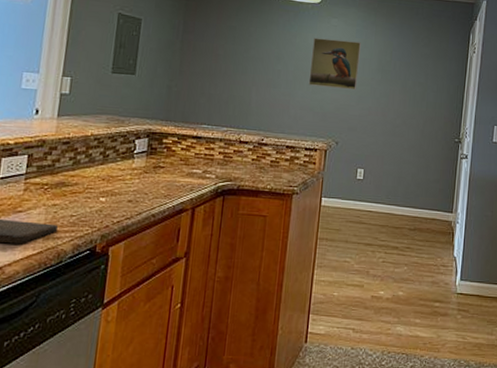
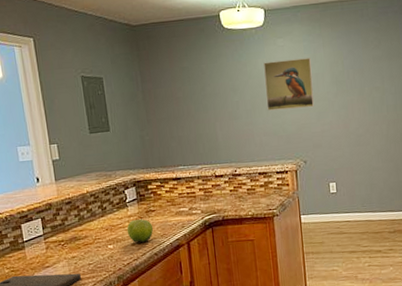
fruit: none [126,172,158,201] -> present [126,217,154,243]

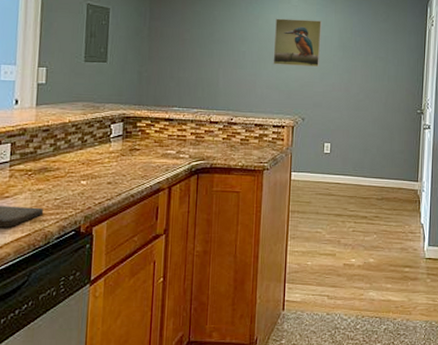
fruit: present [126,217,154,243] -> none [105,155,135,182]

